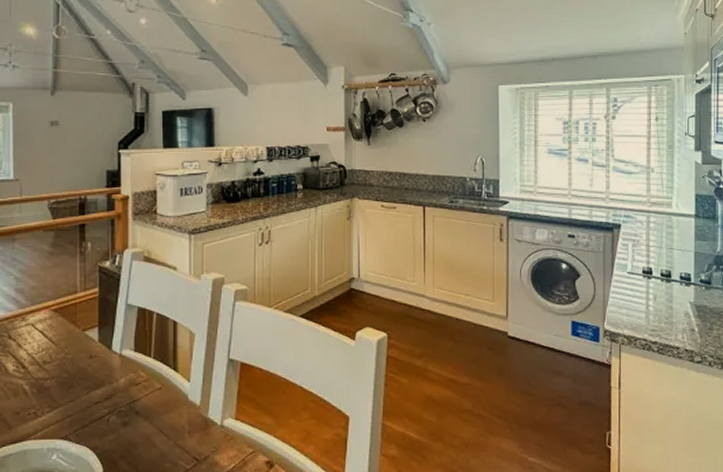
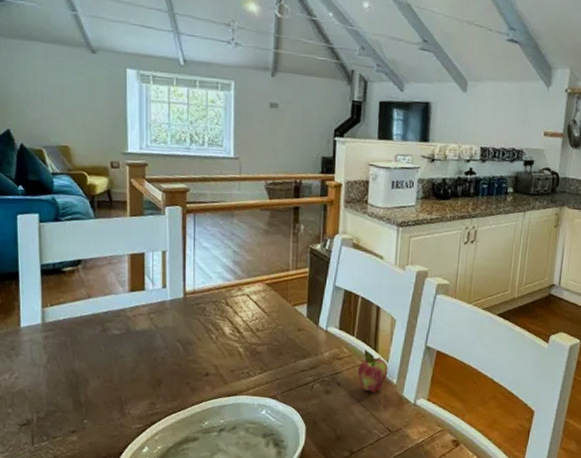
fruit: none [158,369,190,419] -> present [358,349,388,393]

